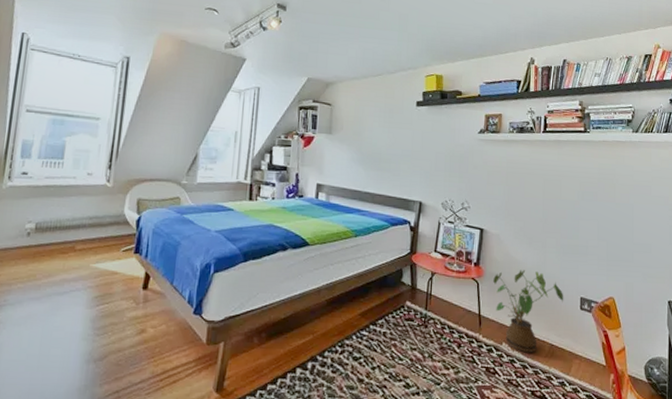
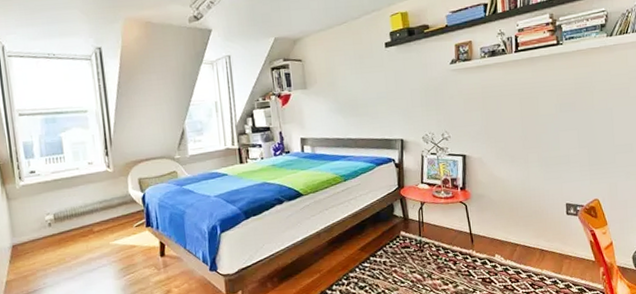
house plant: present [493,270,564,353] -> none [480,186,550,261]

